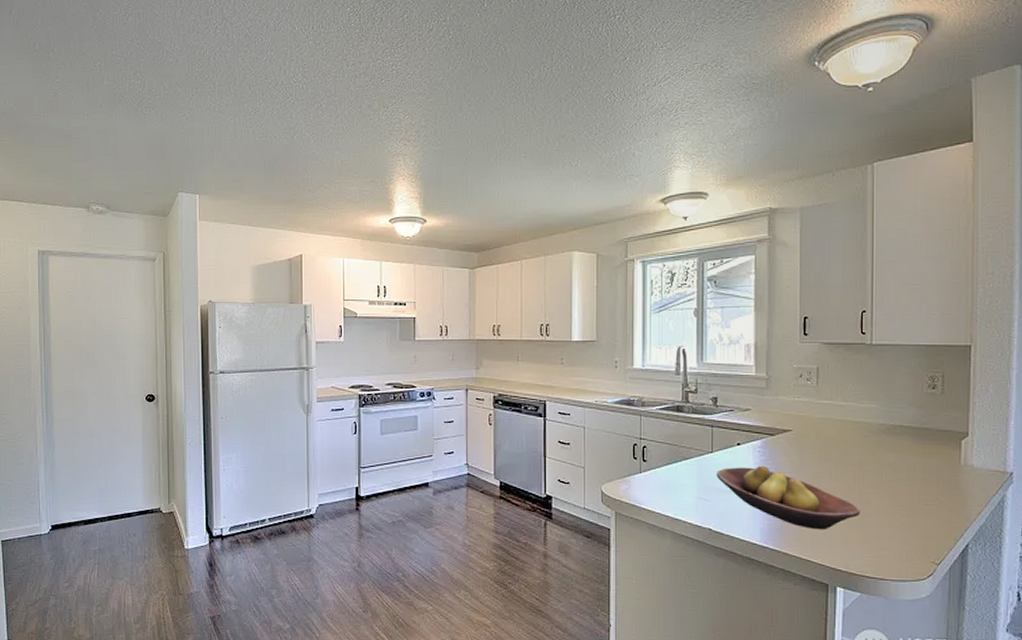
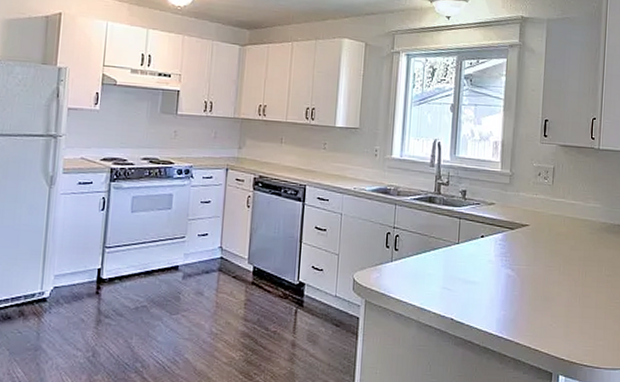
fruit bowl: present [716,465,860,530] -> none [460,257,582,321]

